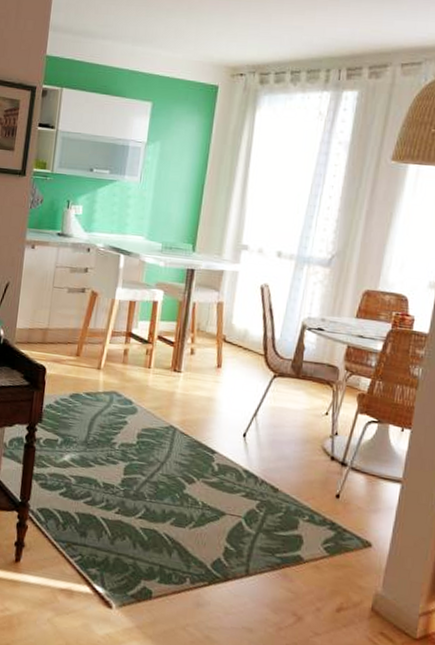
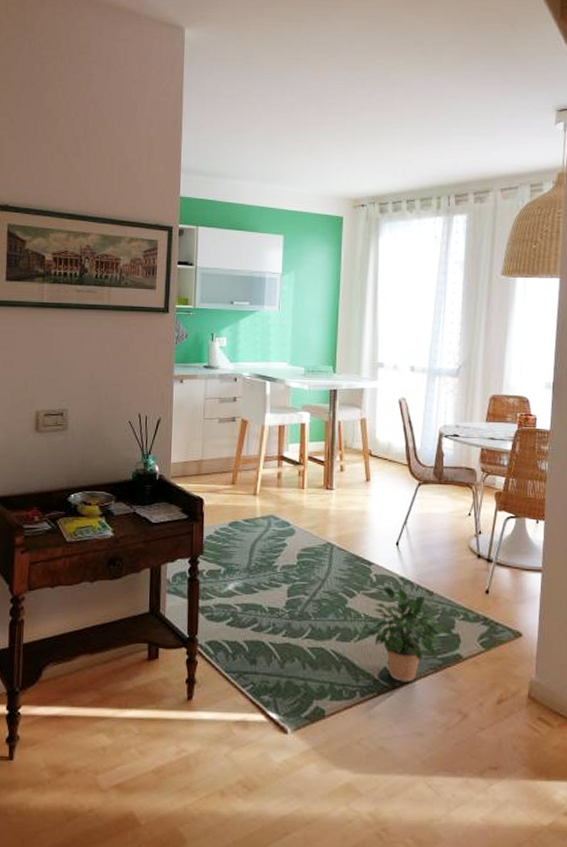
potted plant: none [199,477,298,577] -> present [362,586,456,682]

